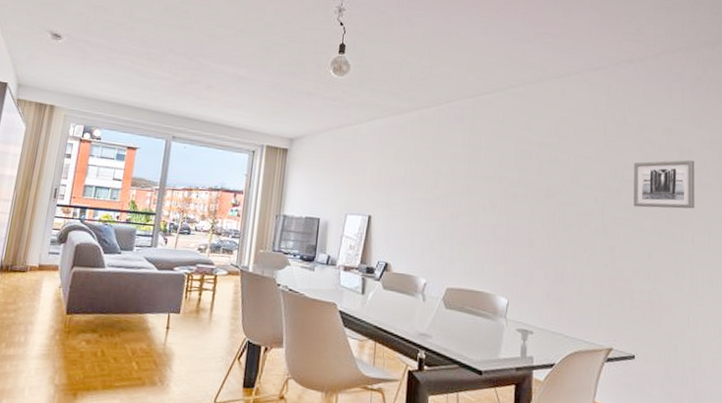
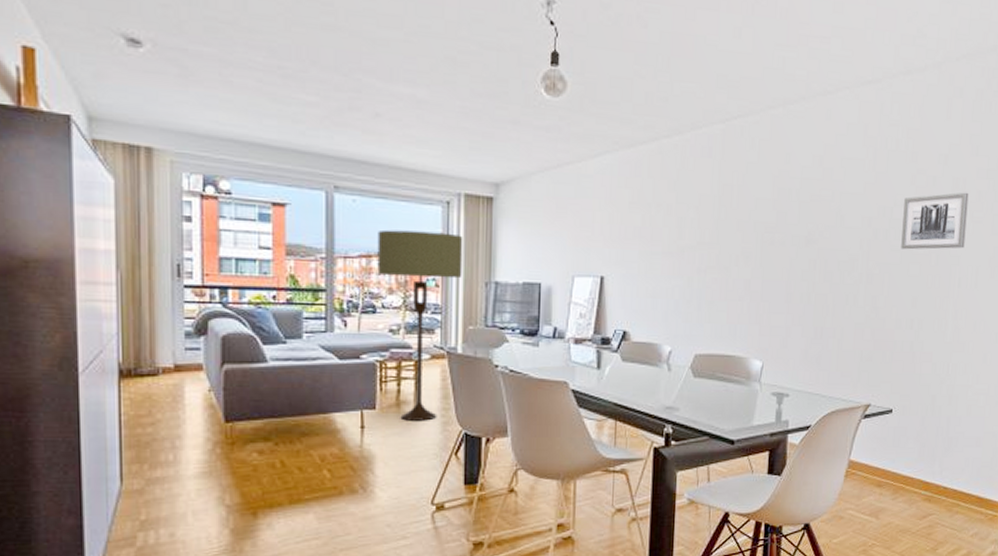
floor lamp: none [195,170,262,327] -> present [377,229,463,421]

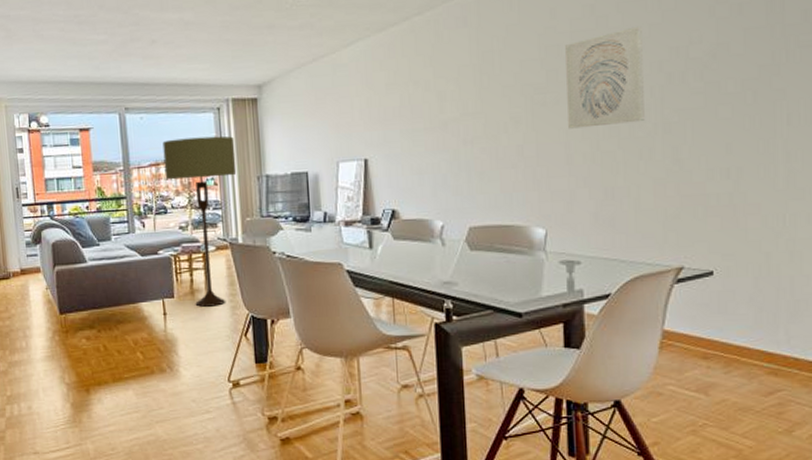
wall art: none [791,182,859,271] -> present [565,26,645,129]
wall art: present [901,192,969,250] -> none [702,14,791,91]

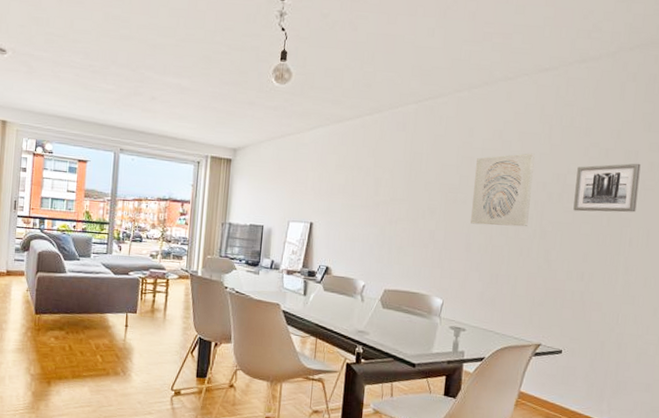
floor lamp: present [162,136,237,307] -> none [145,181,208,325]
wall art: none [702,14,791,91] -> present [573,163,641,212]

